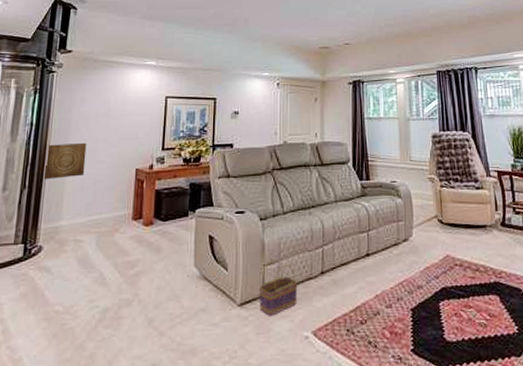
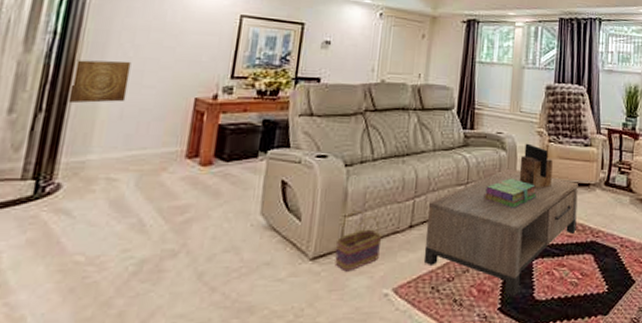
coffee table: none [336,214,478,338] -> present [423,168,578,296]
stack of books: none [385,223,435,252] -> present [484,178,537,208]
decorative box: none [415,190,449,232] -> present [519,143,553,188]

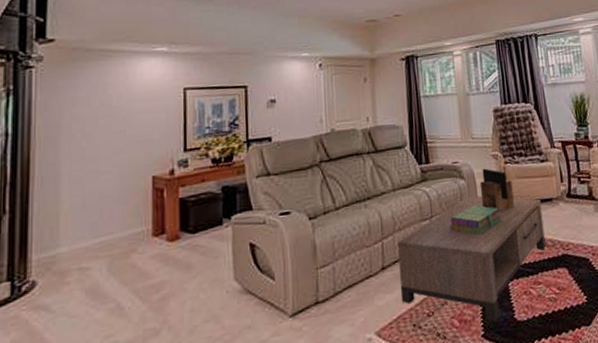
wall art: present [67,60,131,104] -> none [29,150,85,201]
basket: present [335,211,382,272] -> none [313,260,357,323]

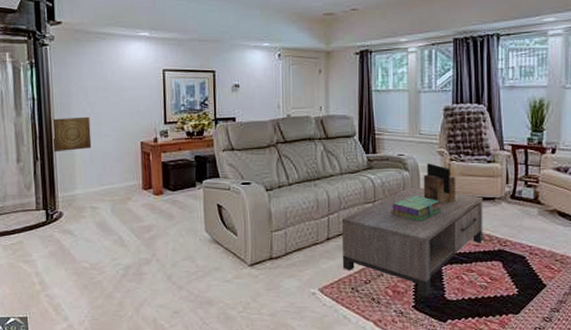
wall art: none [29,150,85,201] -> present [51,116,92,153]

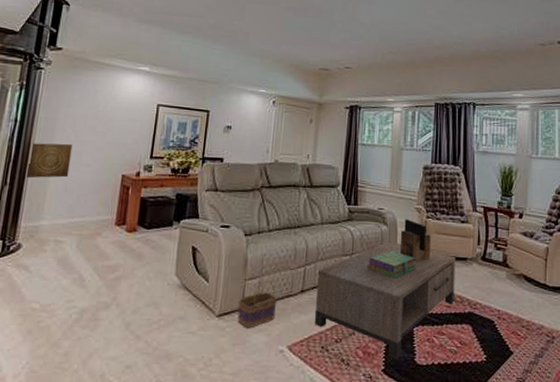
basket: none [268,227,305,275] -> present [237,275,278,329]

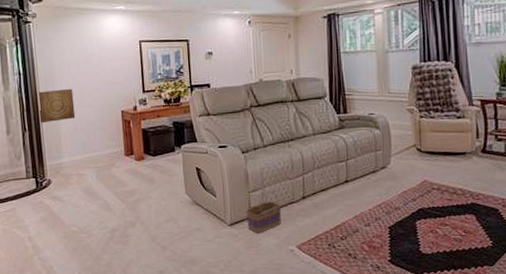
coffee table: present [314,241,456,359] -> none [315,144,456,251]
stack of books: present [367,250,416,278] -> none [364,152,413,178]
decorative box: present [399,219,431,261] -> none [394,121,427,160]

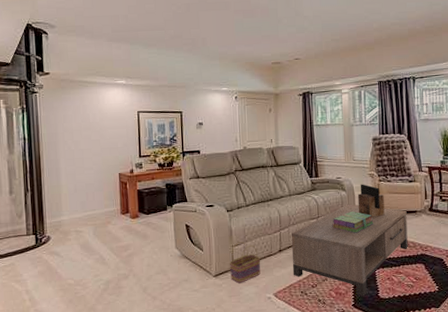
wall art: present [37,88,76,124] -> none [40,153,76,185]
coffee table: none [315,144,456,251] -> present [291,204,408,296]
stack of books: none [364,152,413,178] -> present [332,211,373,233]
decorative box: none [394,121,427,160] -> present [357,184,385,217]

